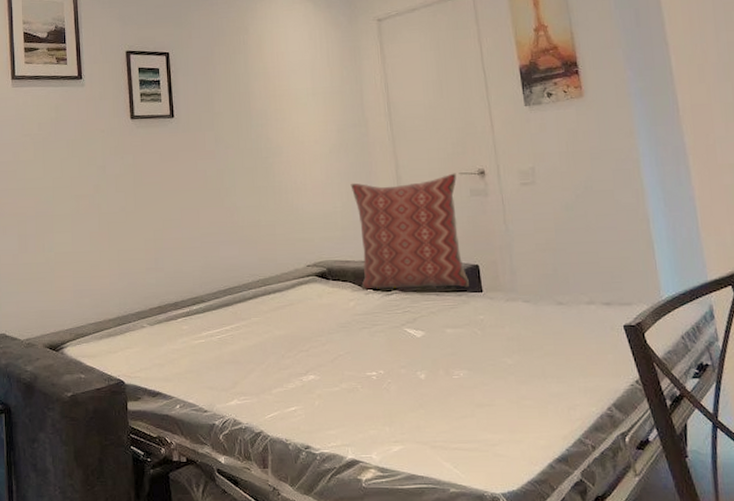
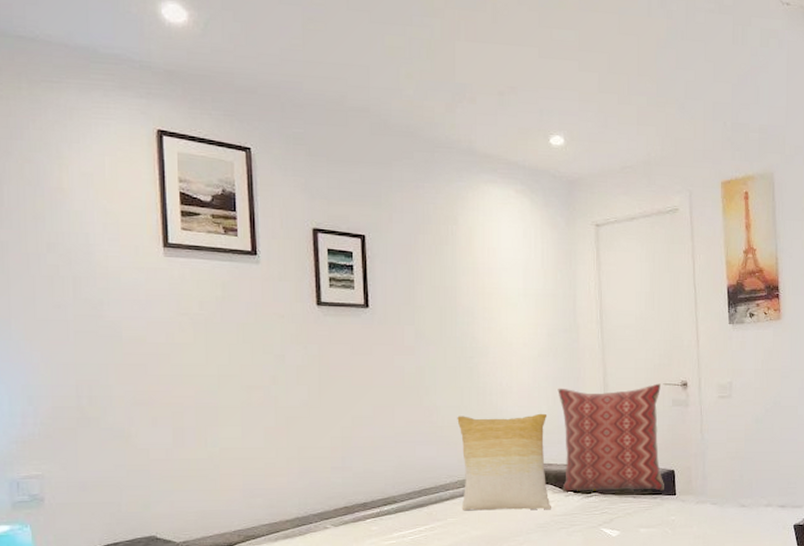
pillow: none [256,209,352,310] -> present [457,413,551,511]

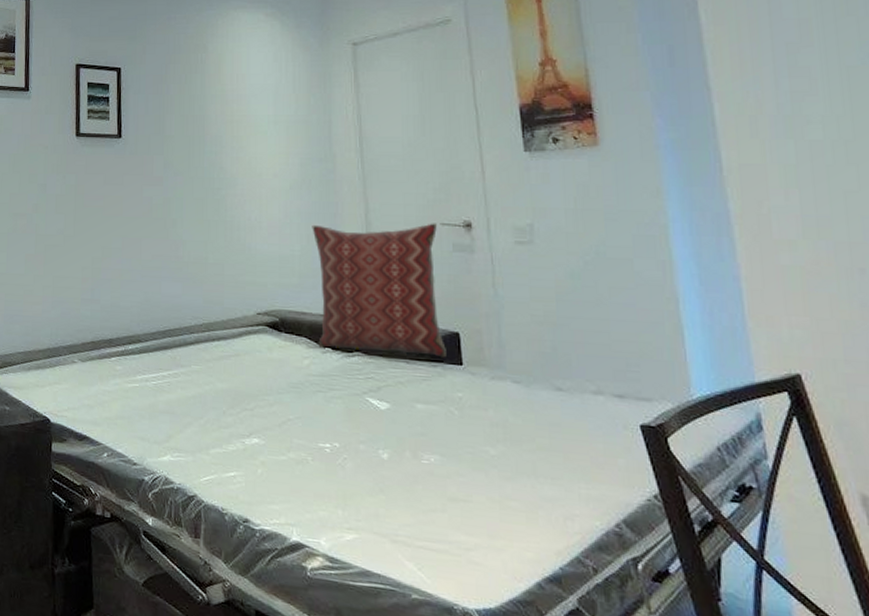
pillow: present [457,413,551,511] -> none [203,251,305,368]

